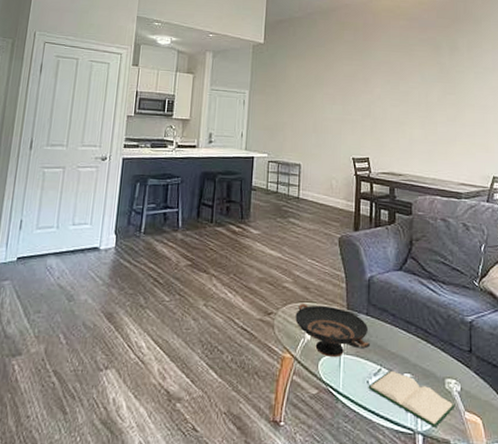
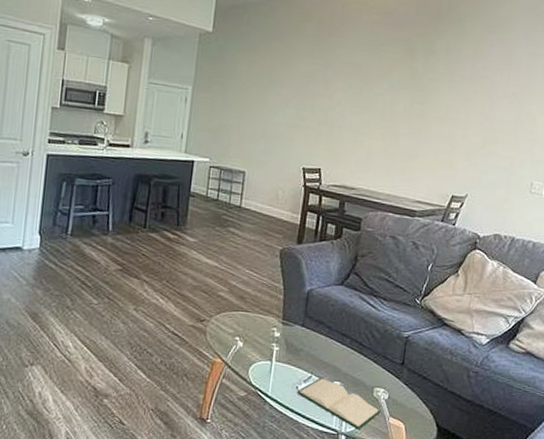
decorative bowl: present [295,304,370,358] -> none [228,313,303,365]

